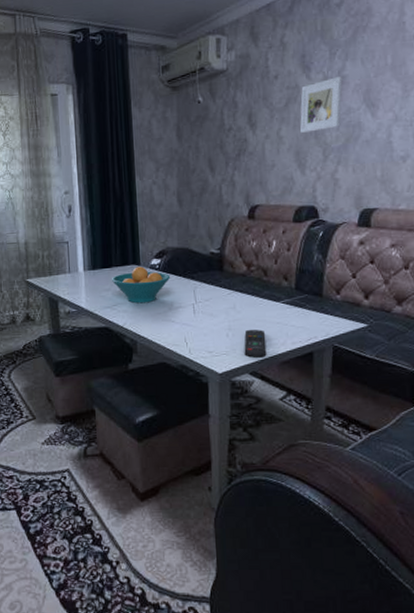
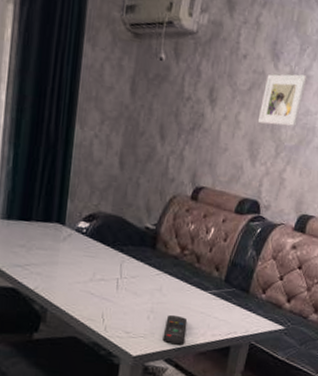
fruit bowl: present [111,266,171,304] -> none [27,226,98,269]

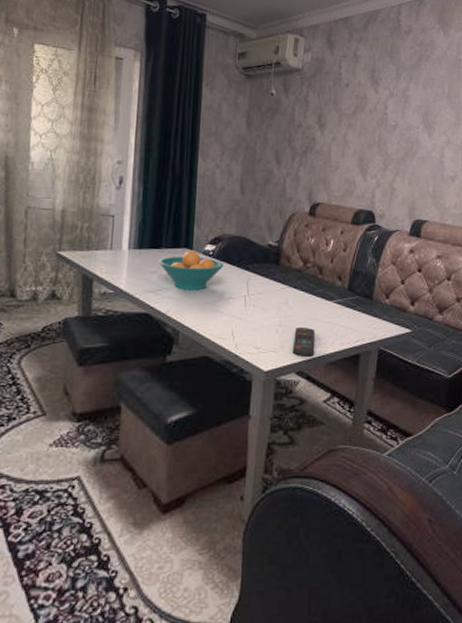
fruit bowl: none [27,226,98,269] -> present [158,250,224,291]
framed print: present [257,74,307,127] -> none [364,95,406,142]

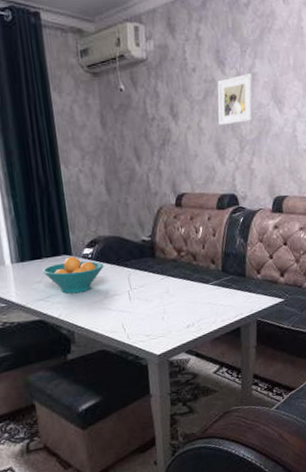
remote control: present [292,326,316,356] -> none [179,310,200,337]
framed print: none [364,95,406,142] -> present [217,72,254,126]

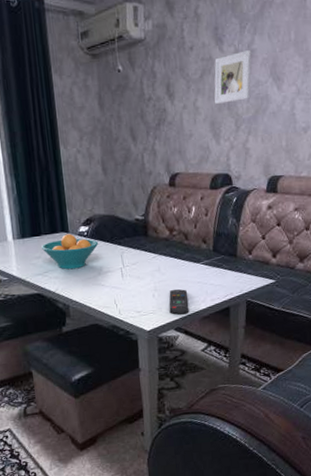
remote control: none [179,310,200,337] -> present [169,289,189,315]

